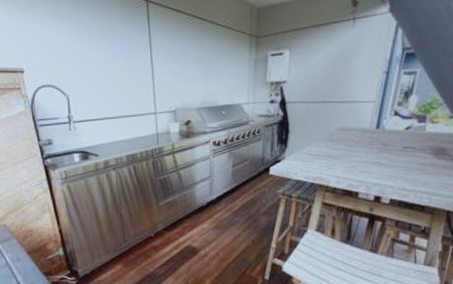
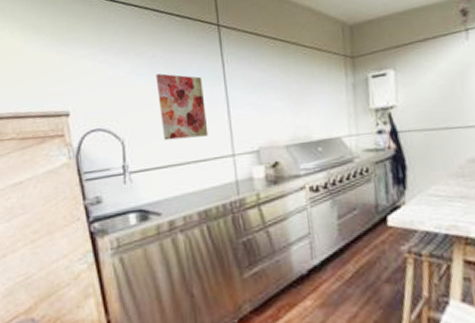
wall art: none [94,41,136,98] -> present [156,73,209,141]

